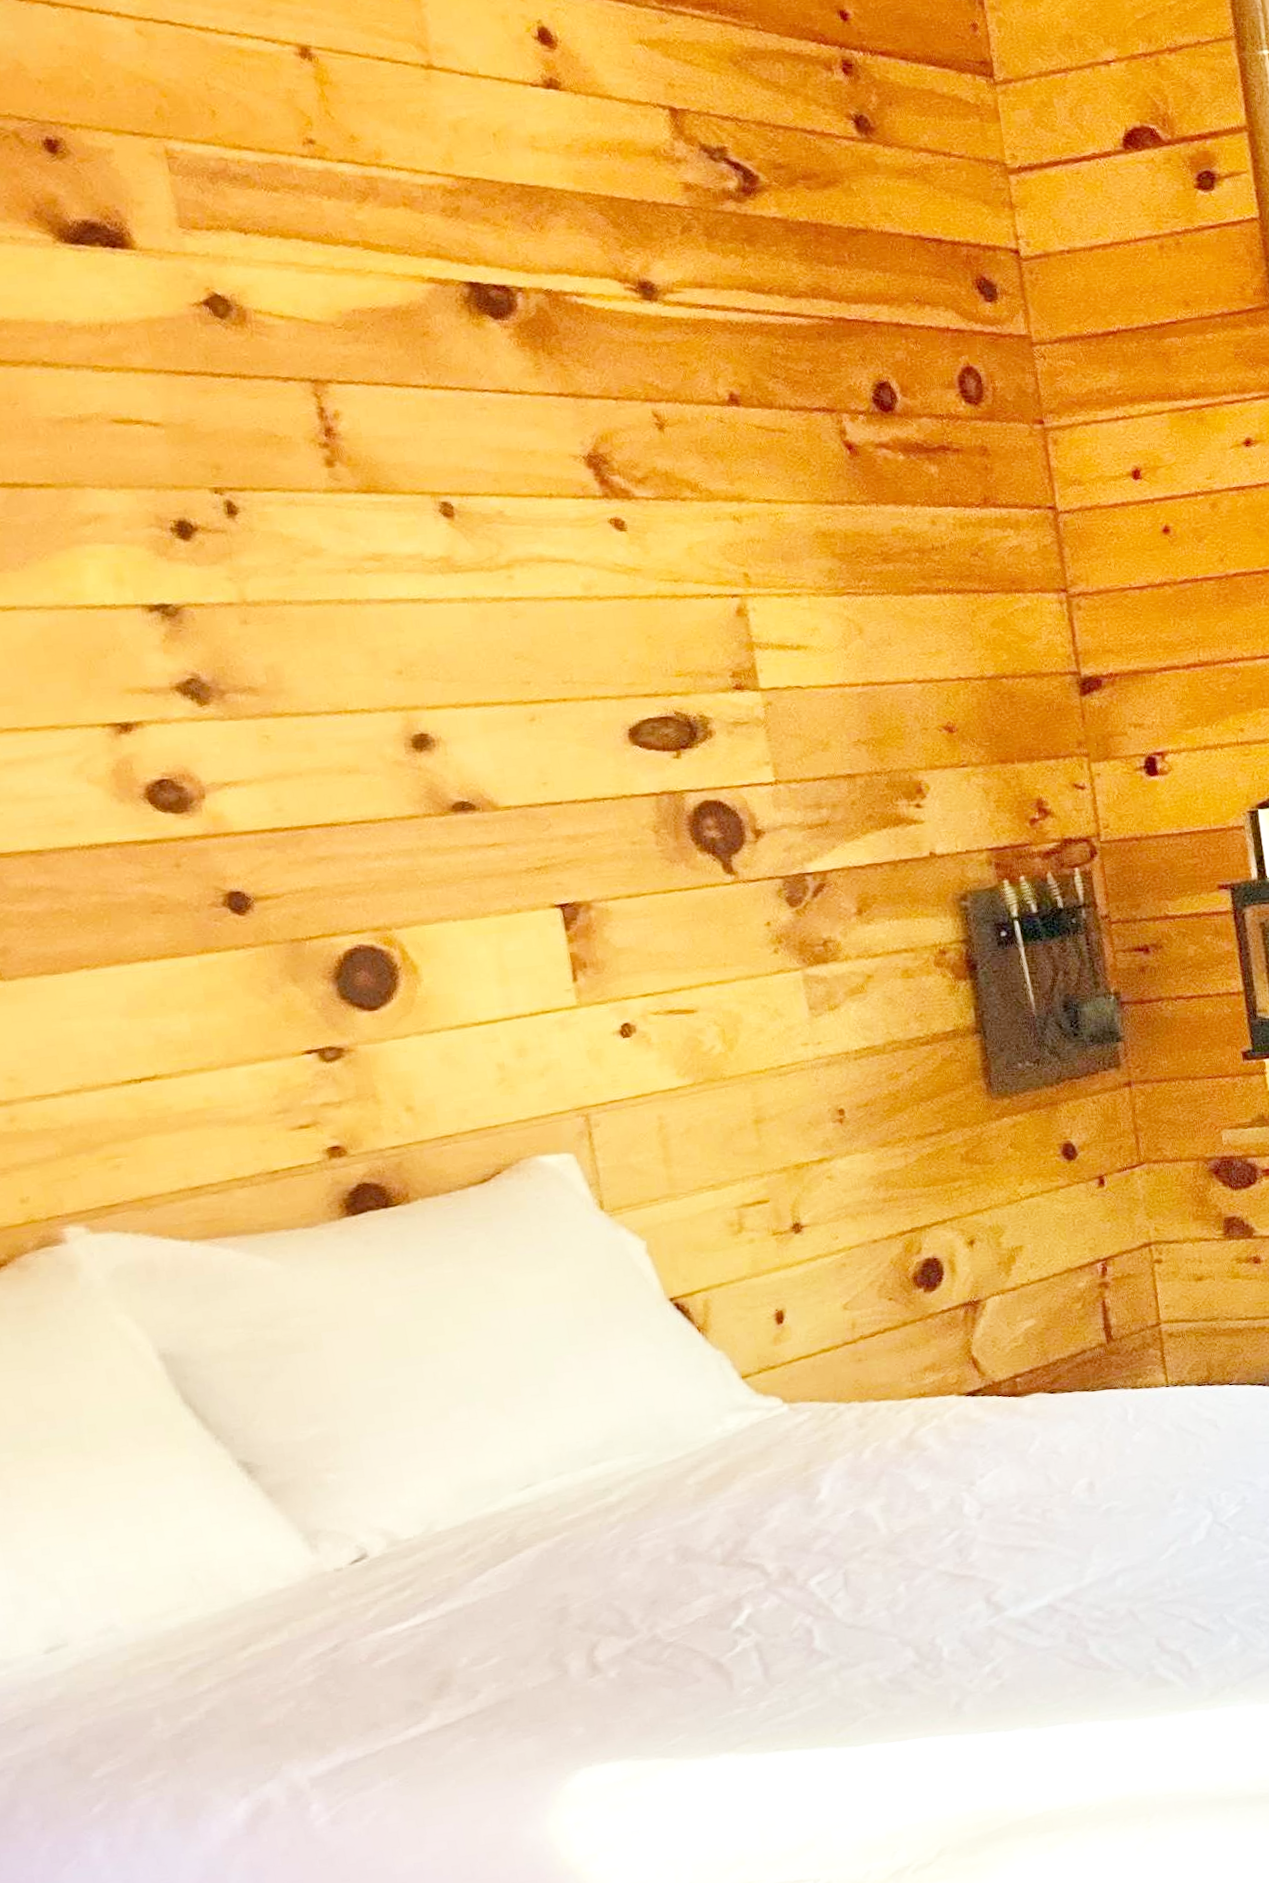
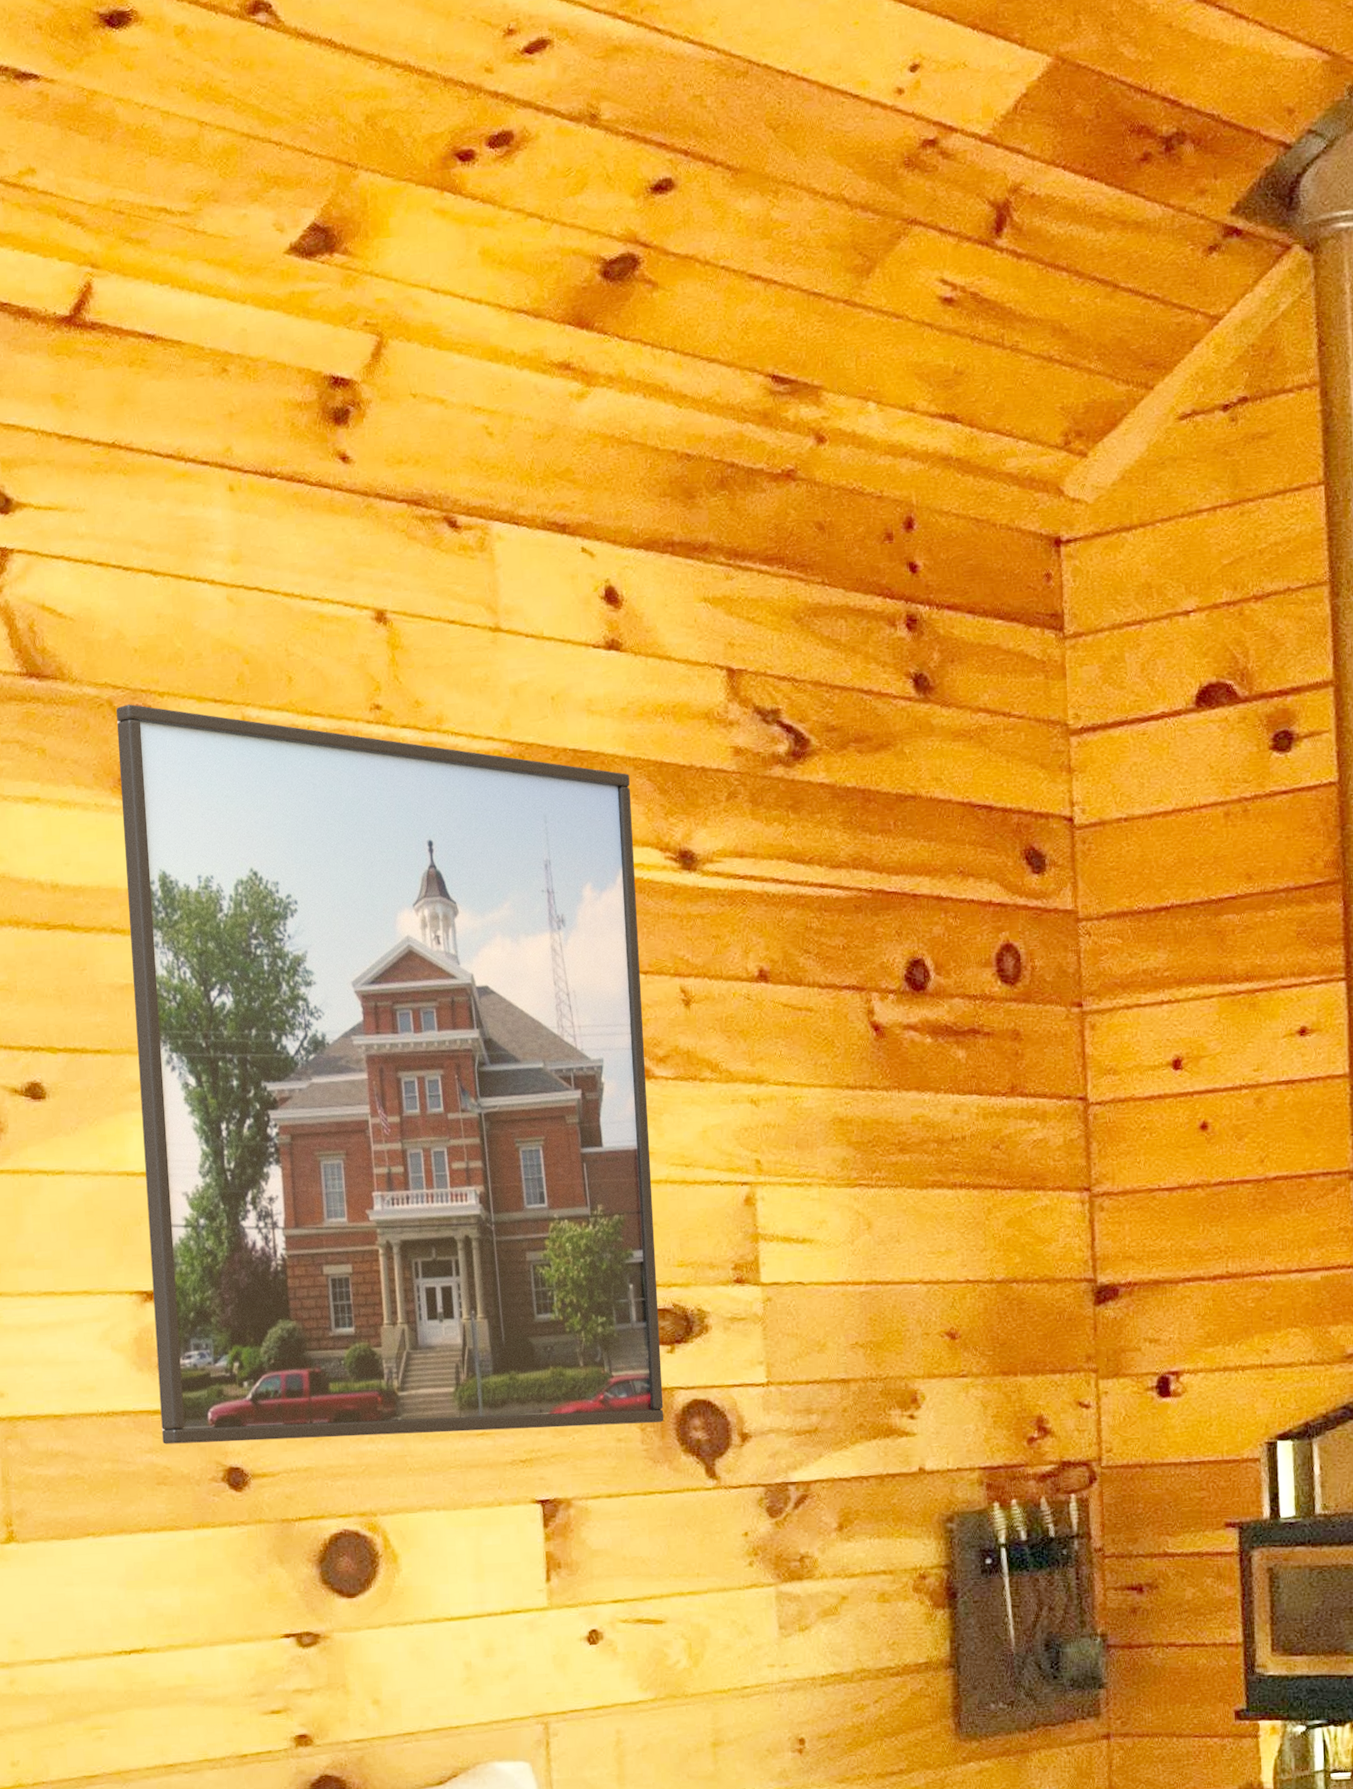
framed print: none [23,136,677,873] -> present [116,704,664,1444]

